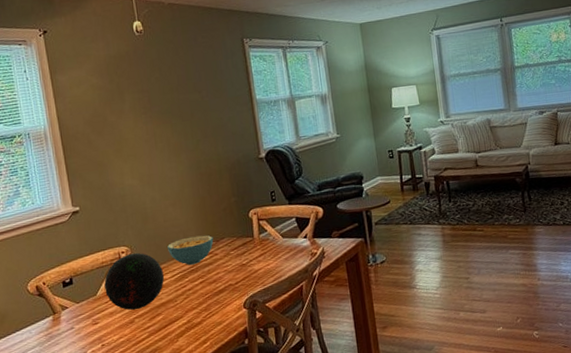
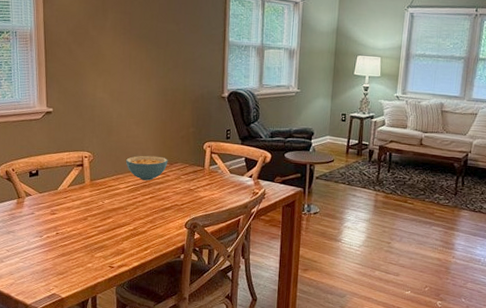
decorative orb: present [104,252,164,311] -> none [65,159,119,210]

